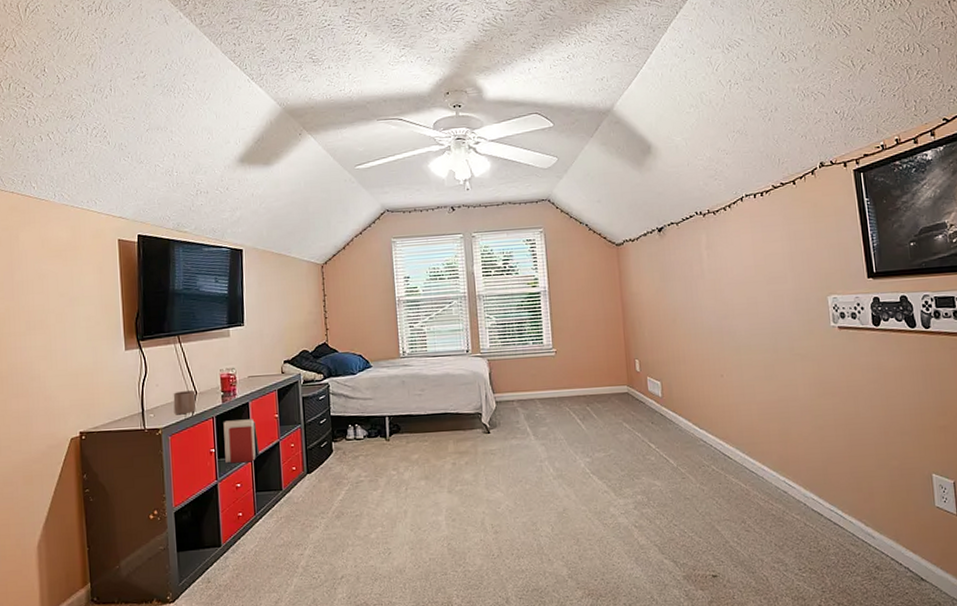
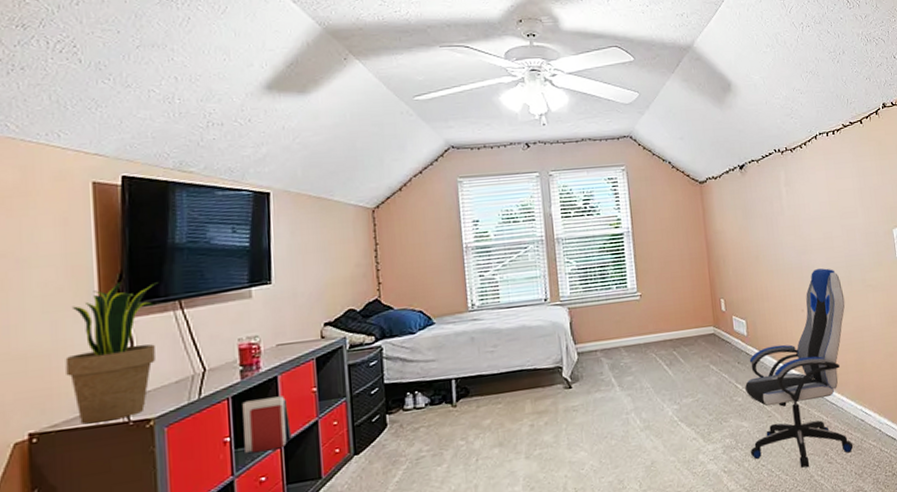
potted plant: none [102,320,164,429] -> present [65,282,159,425]
mug: present [173,390,197,415] -> none [171,367,205,400]
gaming chair: none [659,334,774,533] -> present [745,268,854,468]

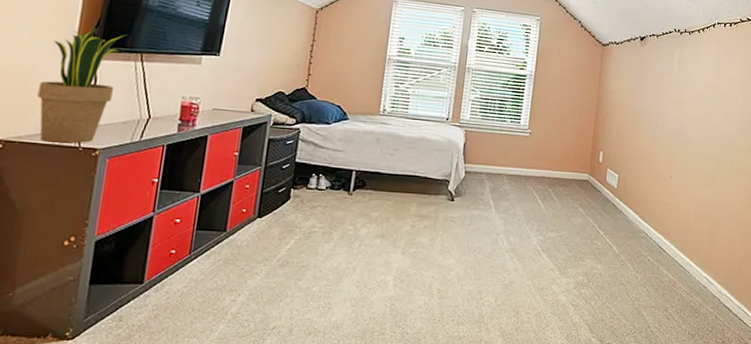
books: present [242,396,292,453] -> none [168,151,212,198]
gaming chair: present [745,268,854,468] -> none [598,143,711,319]

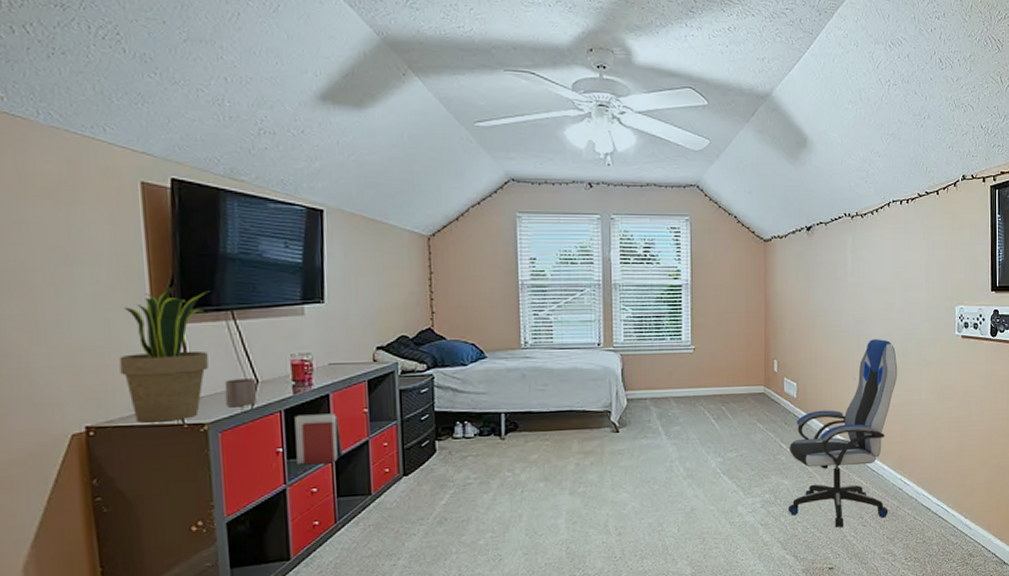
mug: none [118,112,149,138] -> present [224,378,258,408]
books: none [168,151,212,198] -> present [294,413,343,465]
gaming chair: none [598,143,711,319] -> present [787,339,898,528]

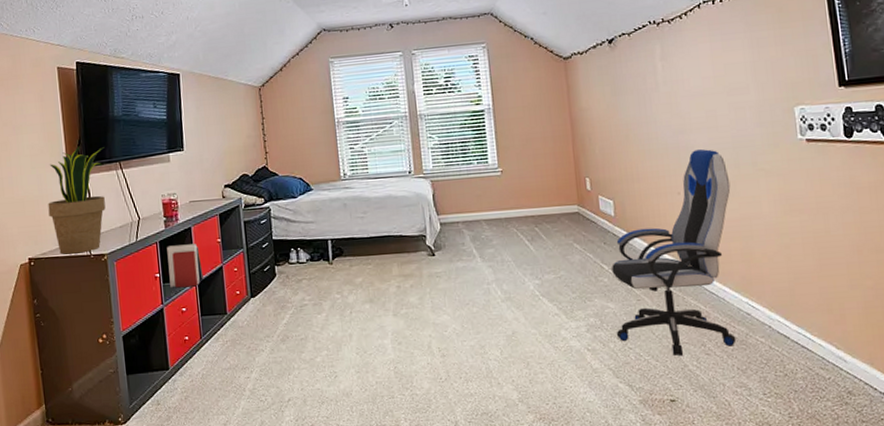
mug: present [224,378,258,408] -> none [116,216,140,241]

